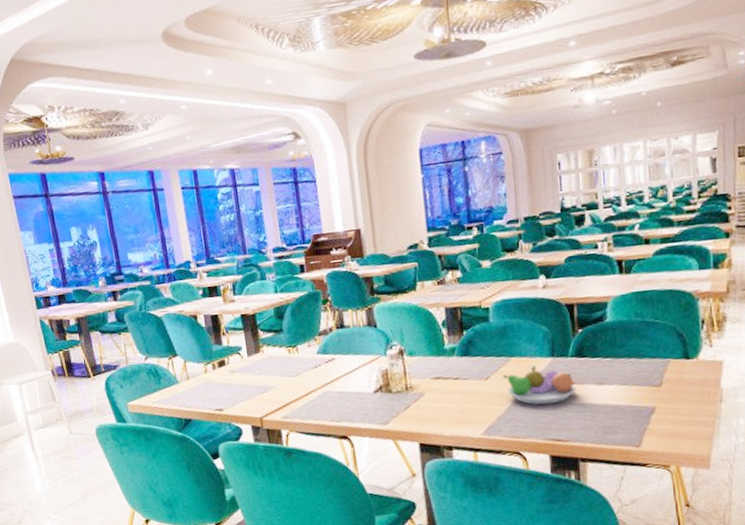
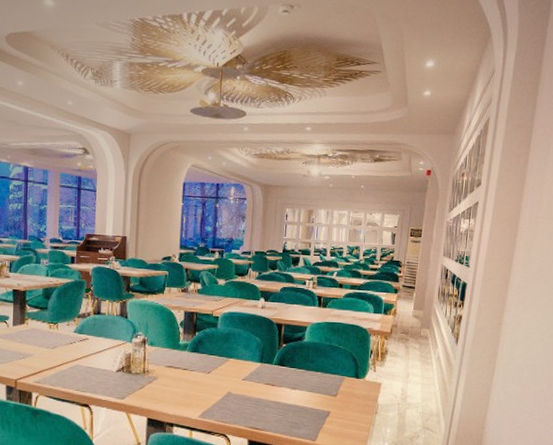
fruit bowl: present [502,365,577,405] -> none [221,367,275,400]

